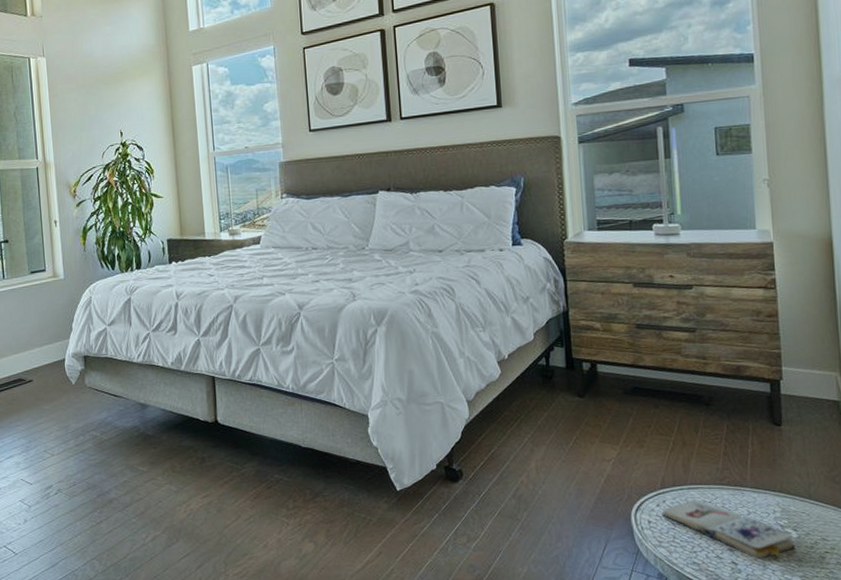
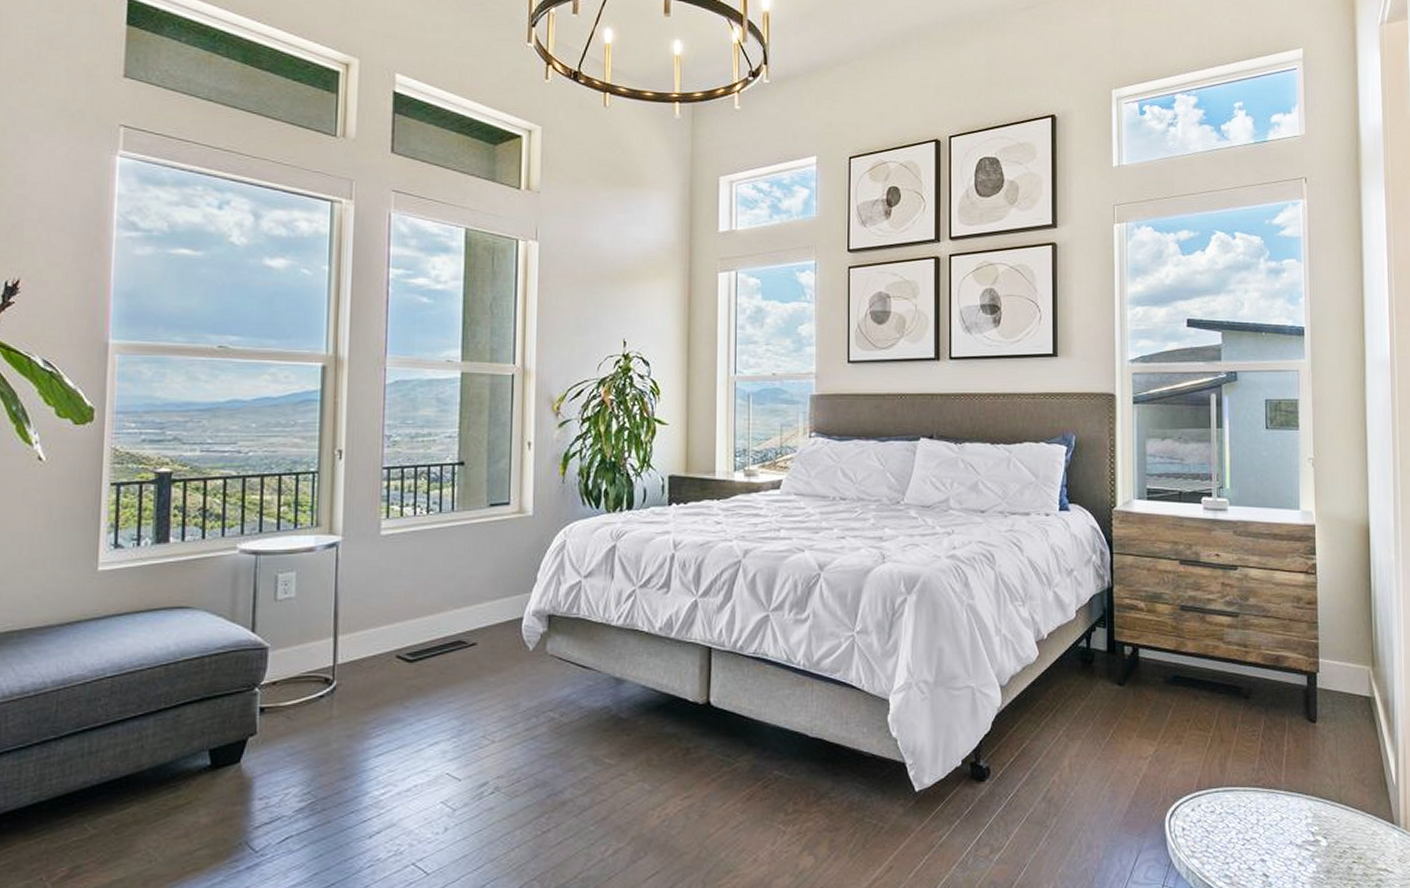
paperback book: present [662,499,795,559] -> none [1196,803,1324,871]

